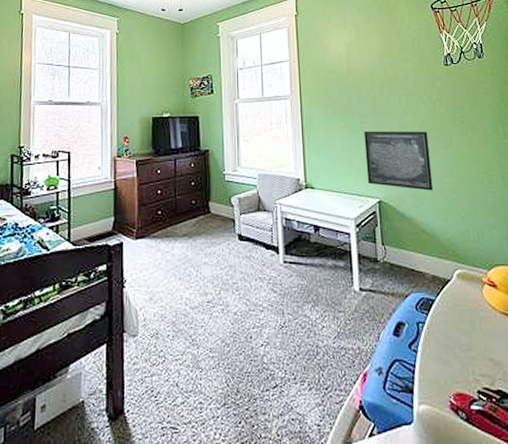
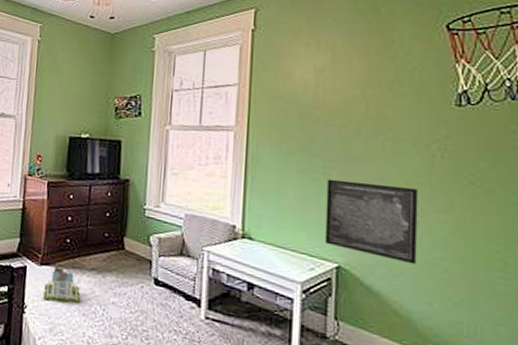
toy house: none [141,235,176,272] -> present [43,263,81,303]

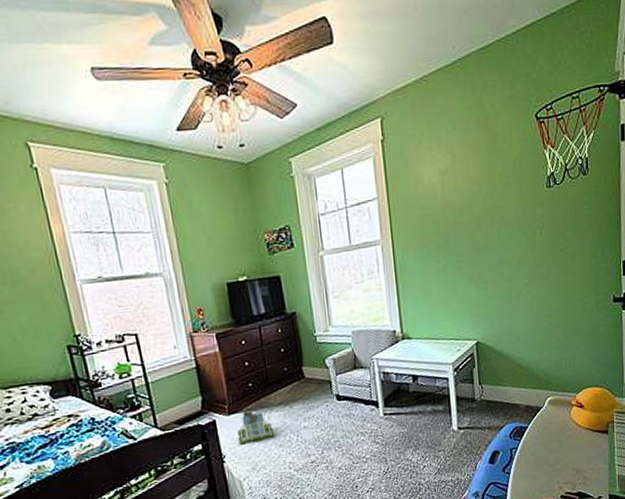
wall art: present [324,178,418,265] -> none [461,263,530,327]

